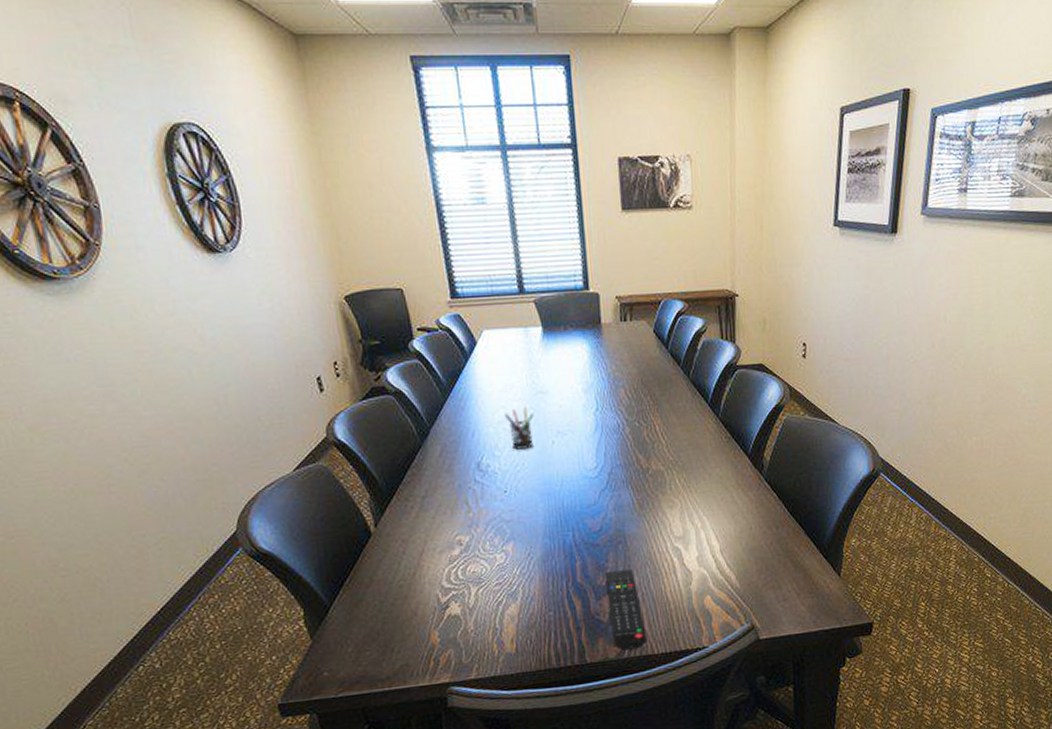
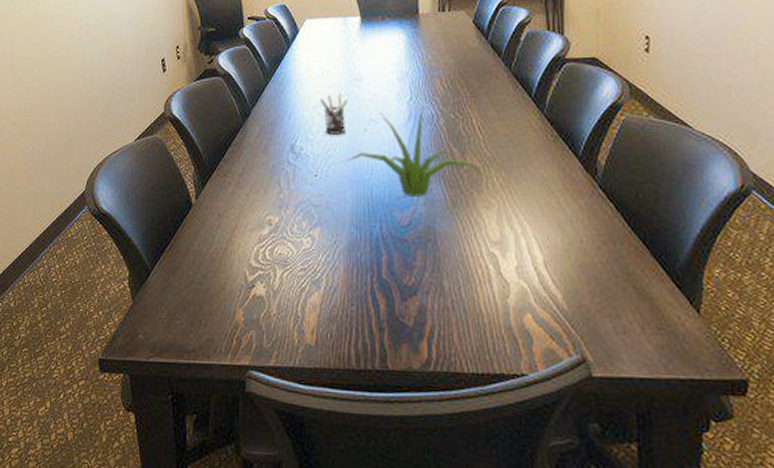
plant: none [533,413,671,504] -> present [343,104,488,197]
remote control: present [604,569,647,651] -> none [411,271,456,363]

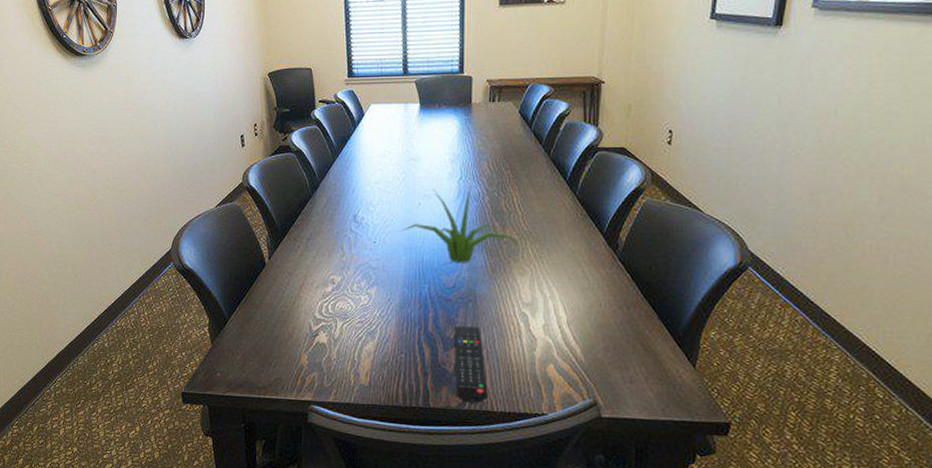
pen holder: present [320,93,348,136] -> none [381,171,405,209]
remote control: none [411,271,456,363] -> present [454,326,488,403]

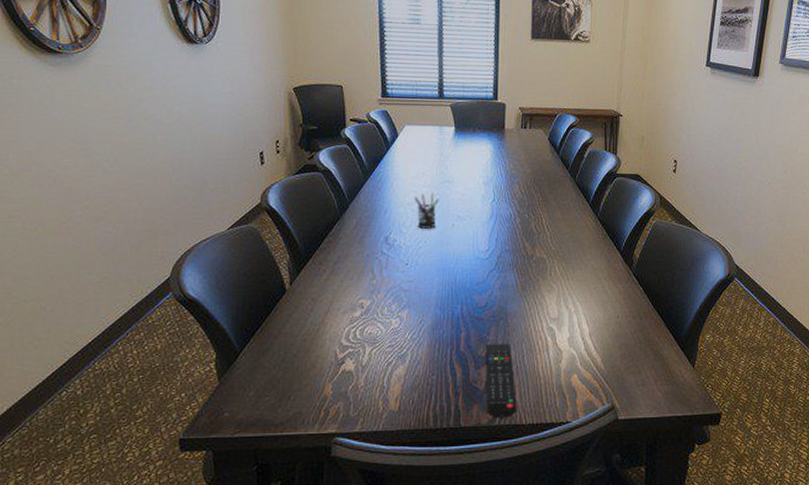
pen holder: none [381,171,405,209] -> present [415,193,439,230]
plant: present [399,183,524,263] -> none [432,205,551,283]

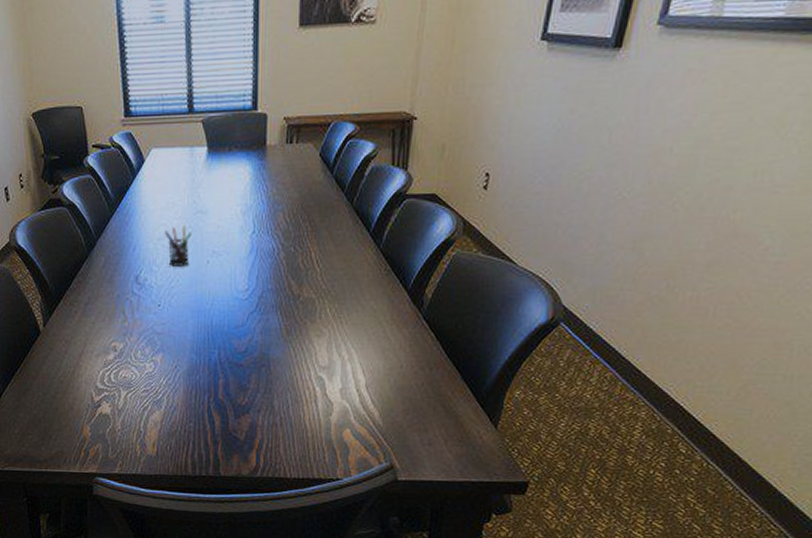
remote control: present [485,344,517,418] -> none [245,392,281,470]

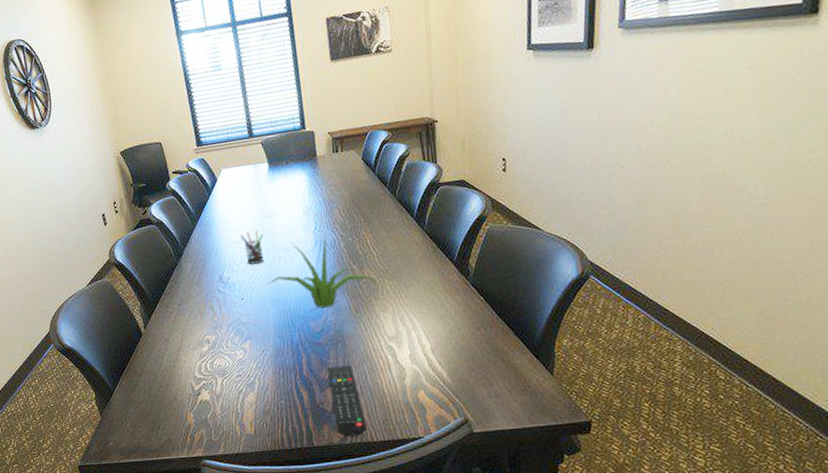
plant: none [186,237,321,326] -> present [264,231,382,308]
remote control: none [245,392,281,470] -> present [327,365,367,437]

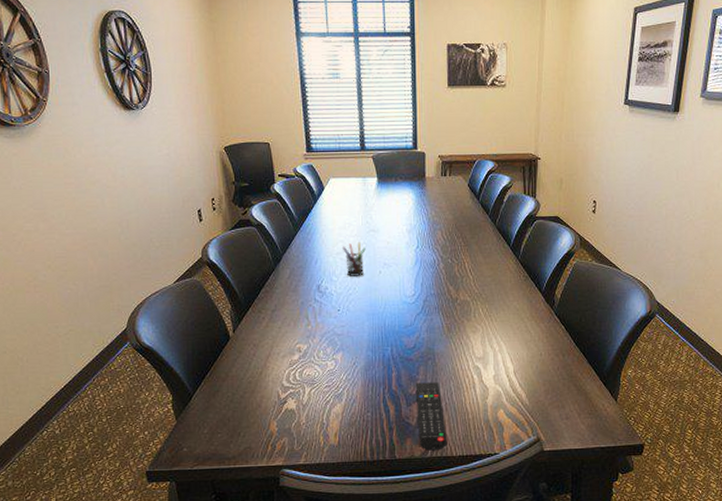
plant: present [264,231,382,308] -> none [362,251,475,325]

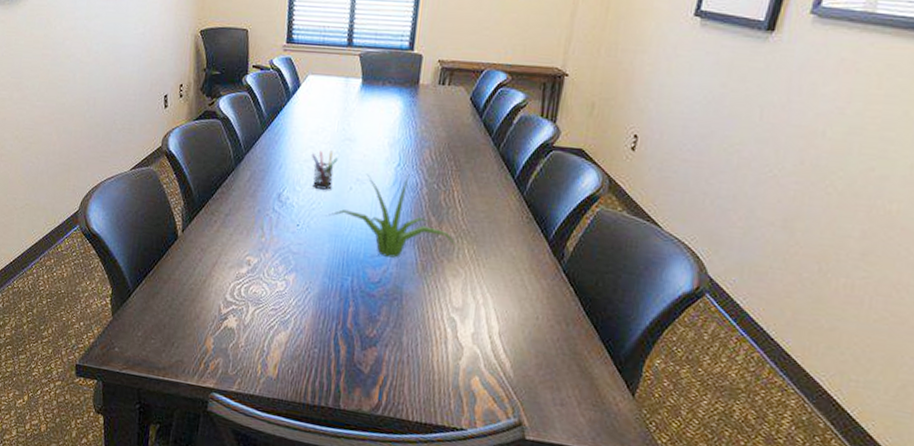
plant: none [362,251,475,325] -> present [326,171,460,258]
remote control: present [415,382,448,451] -> none [370,324,405,410]

